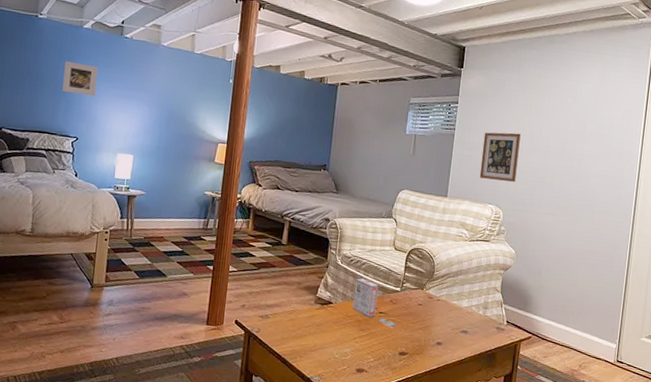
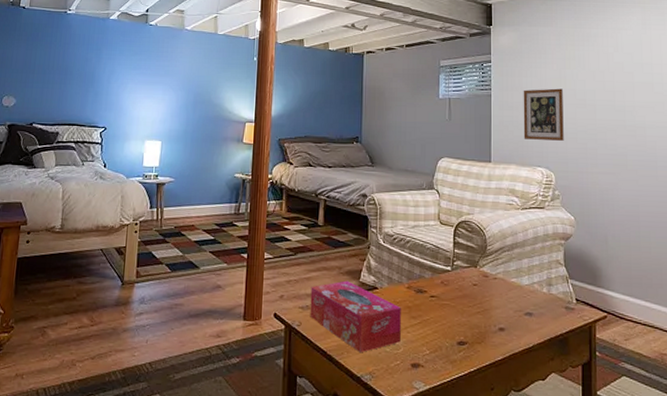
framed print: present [62,61,98,96] -> none [90,53,124,84]
tissue box: none [268,295,352,357] -> present [310,280,401,352]
snack box: present [352,278,397,327] -> none [400,258,452,313]

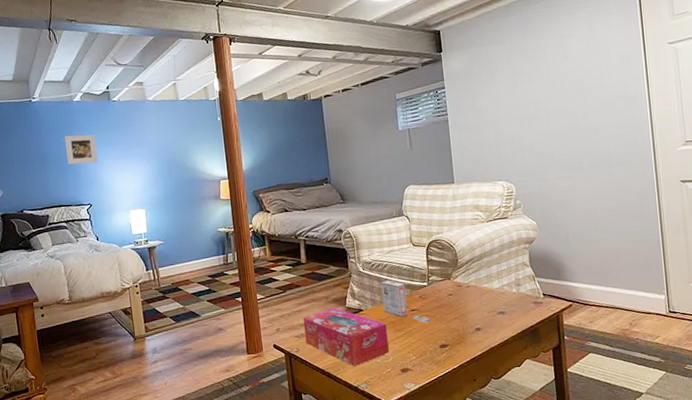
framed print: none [90,53,124,84] -> present [65,134,98,165]
snack box: none [400,258,452,313] -> present [380,280,432,323]
picture frame: present [523,88,564,141] -> none [478,103,521,157]

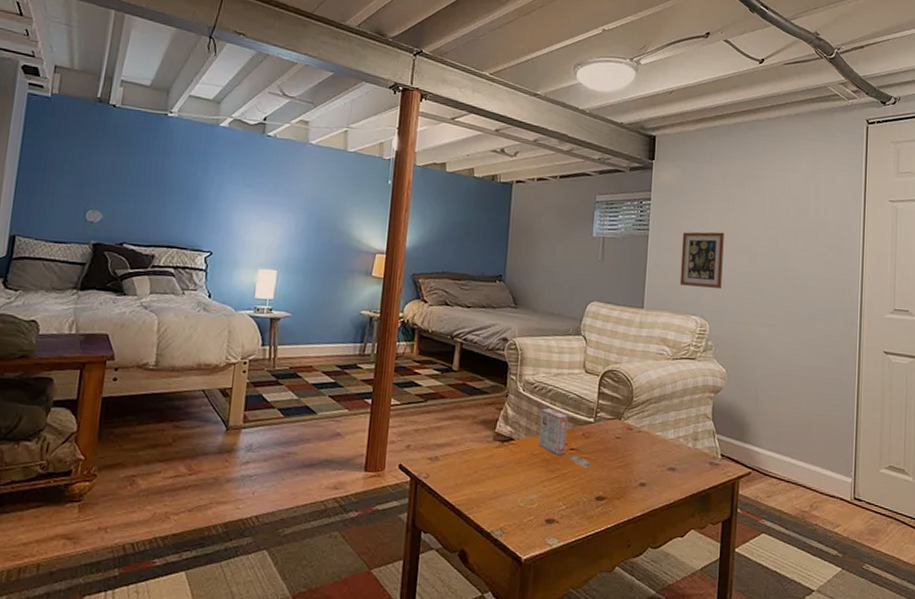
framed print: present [65,134,98,165] -> none [194,165,236,203]
tissue box: present [303,307,389,366] -> none [438,430,538,507]
picture frame: none [478,103,521,157] -> present [679,231,724,288]

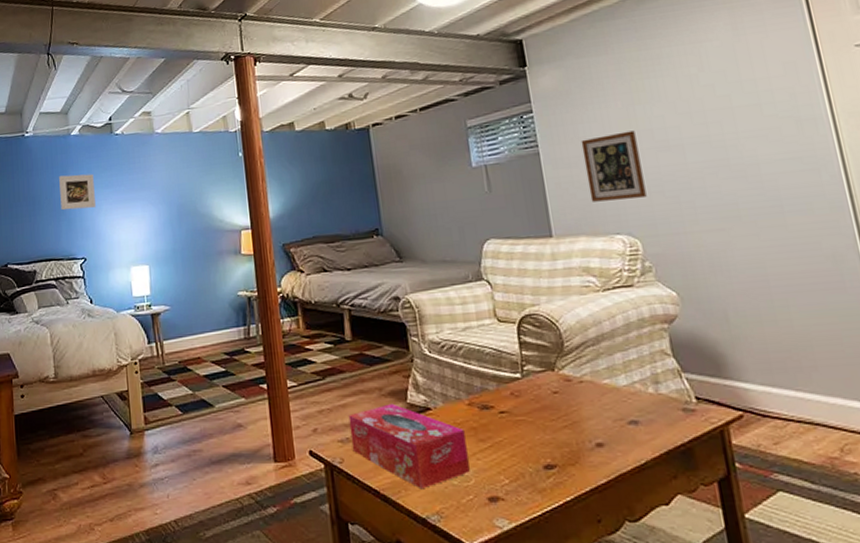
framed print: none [194,165,236,203] -> present [59,173,96,211]
tissue box: none [438,430,538,507] -> present [348,403,470,488]
snack box: present [538,408,592,467] -> none [454,368,530,431]

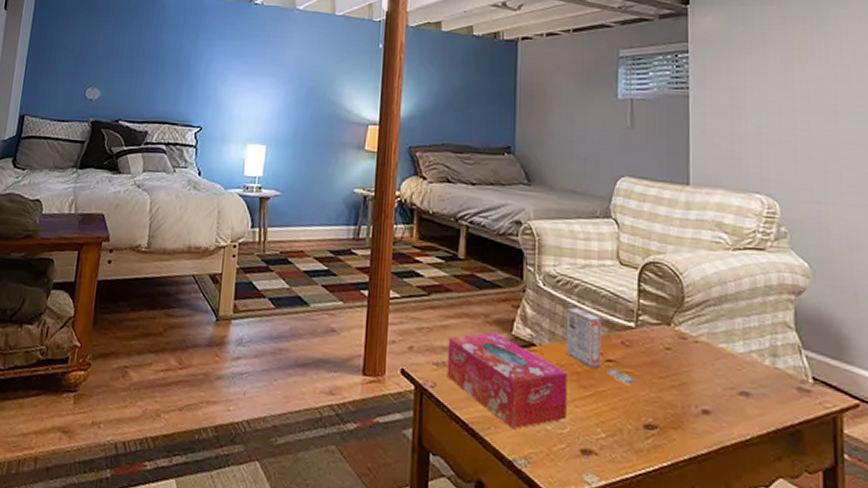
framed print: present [59,173,96,211] -> none [185,37,225,75]
snack box: none [454,368,530,431] -> present [566,307,636,384]
picture frame: present [581,130,647,202] -> none [733,88,793,159]

